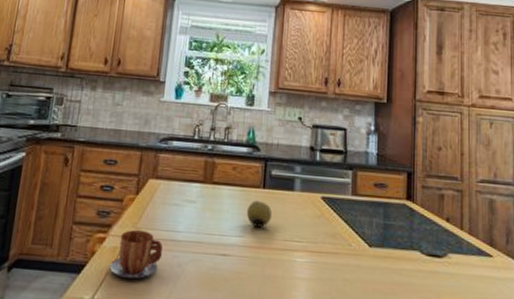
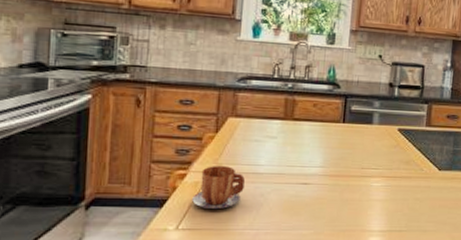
fruit: present [246,200,273,228] -> none [326,134,352,158]

